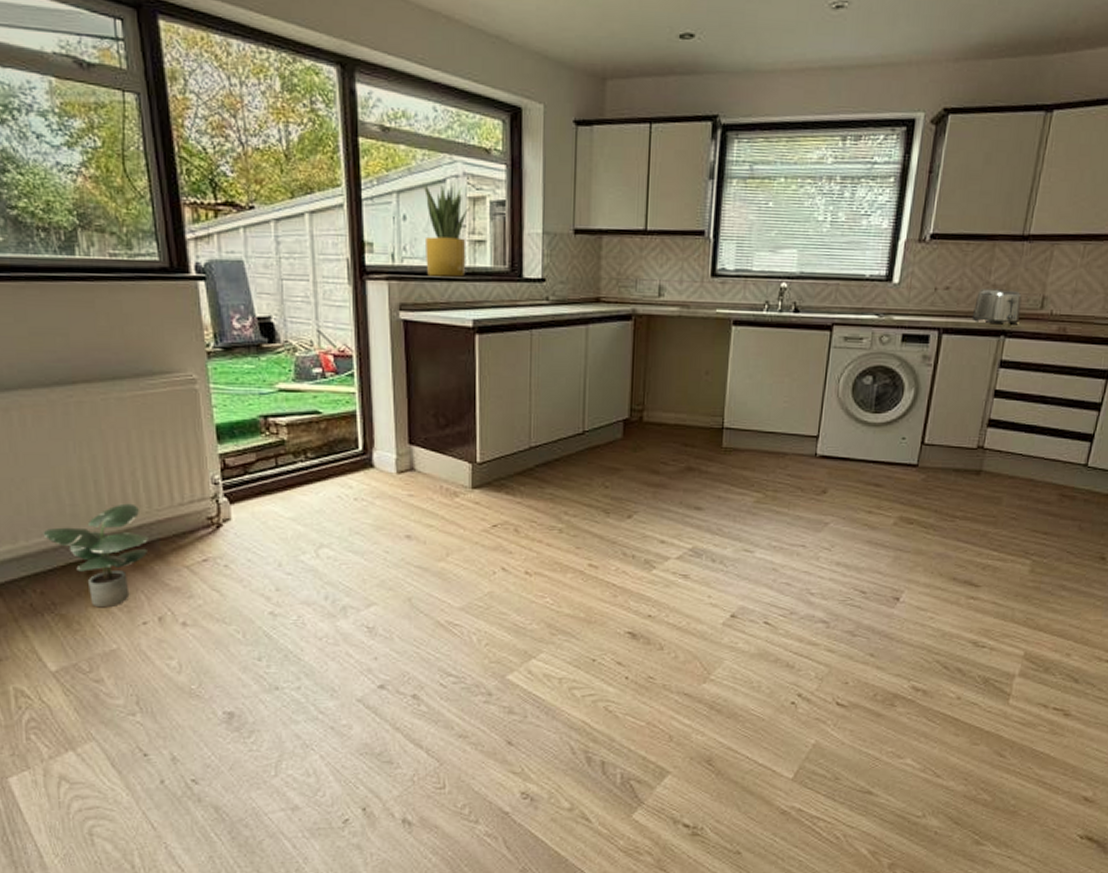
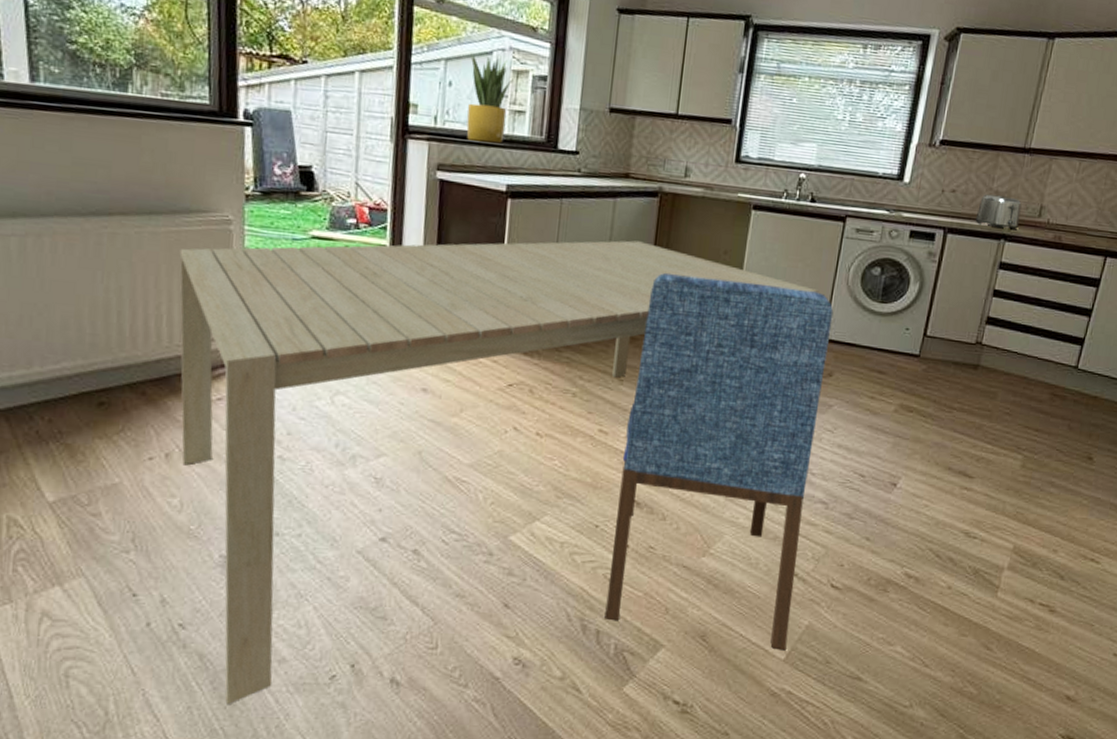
potted plant: present [43,503,148,608] -> none [59,336,165,440]
dining table: none [148,368,808,852] -> present [179,240,819,704]
dining chair: none [608,400,825,770] -> present [604,273,834,651]

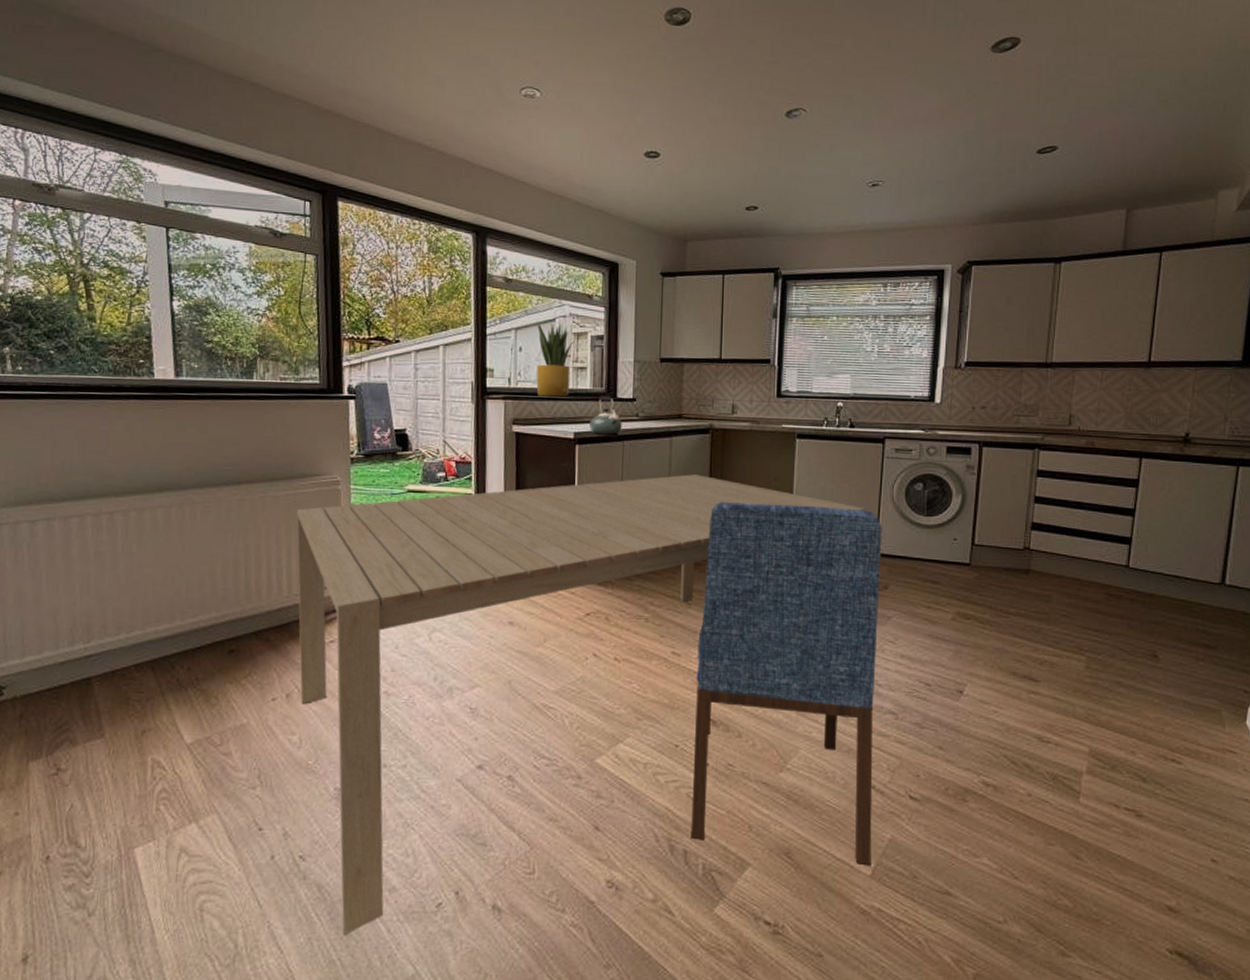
kettle: none [524,145,562,191] -> present [590,396,622,435]
toaster: present [975,194,1022,230] -> none [1008,408,1051,439]

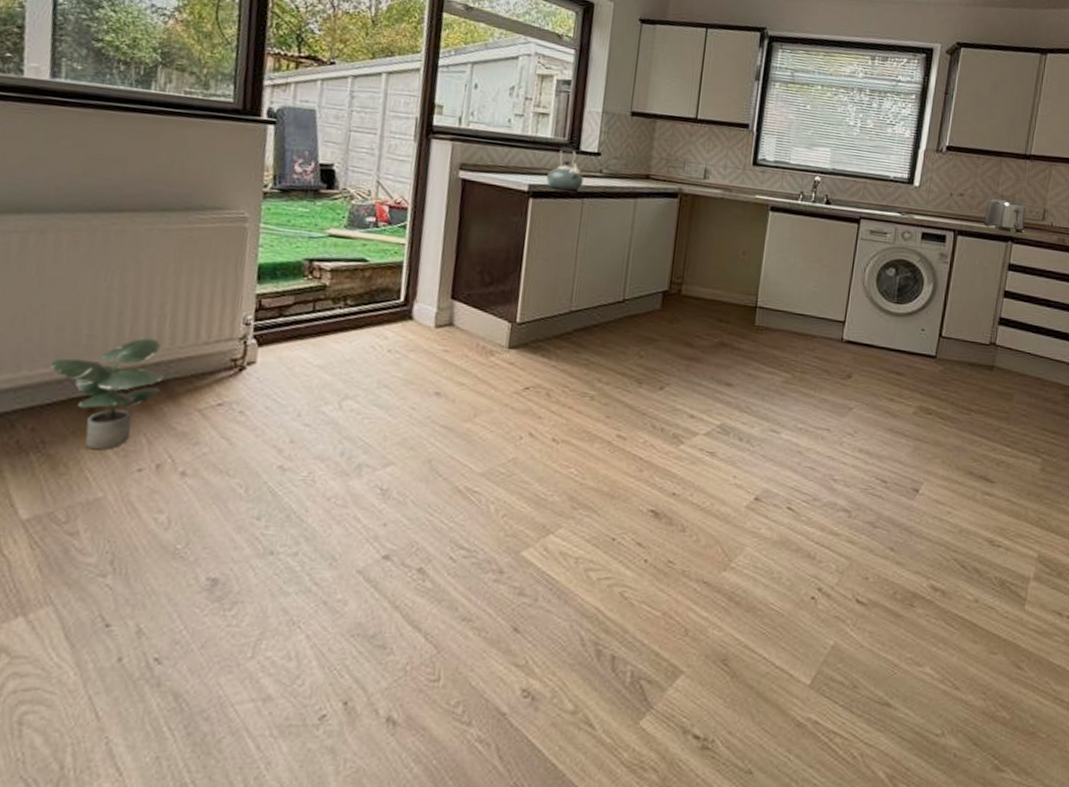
potted plant: none [196,588,285,684] -> present [49,337,164,450]
dining table: present [296,474,867,934] -> none [174,240,836,752]
planter: present [536,321,573,397] -> none [490,57,536,145]
dining chair: present [691,502,882,866] -> none [620,273,851,675]
toaster: none [1008,408,1051,439] -> present [983,197,1026,233]

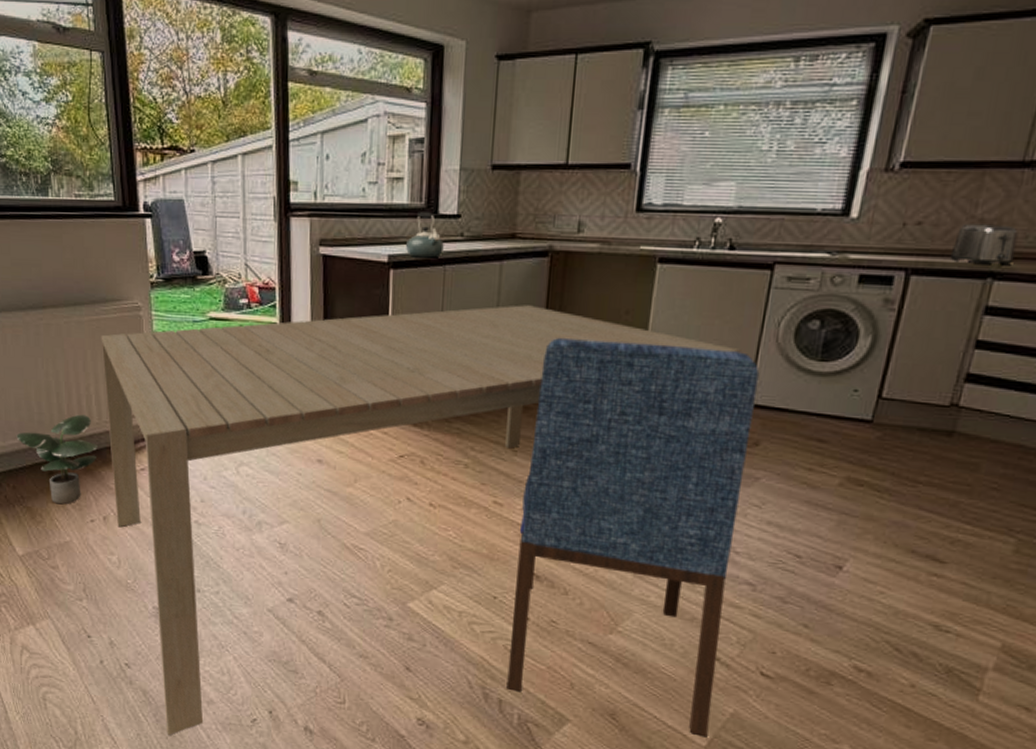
dining table: none [174,240,836,752] -> present [101,305,741,735]
dining chair: none [620,273,851,675] -> present [506,338,760,738]

